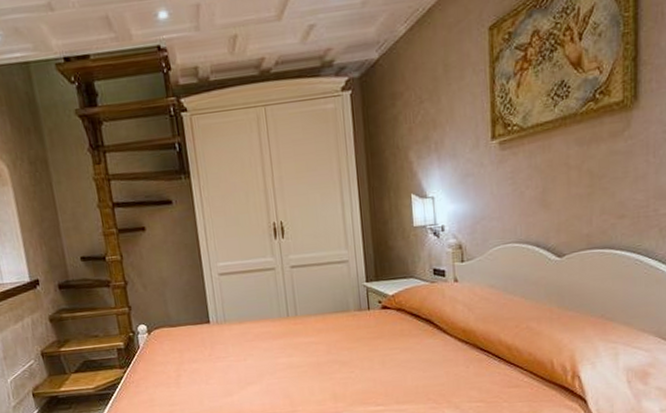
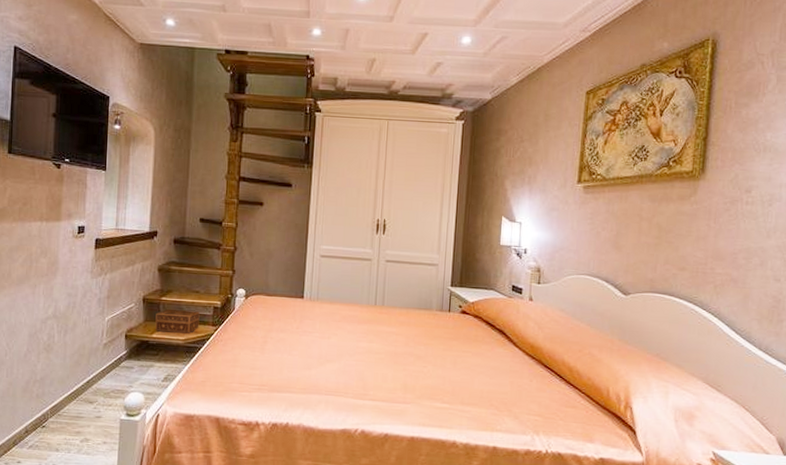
decorative box: none [58,356,107,385] -> present [155,309,200,334]

